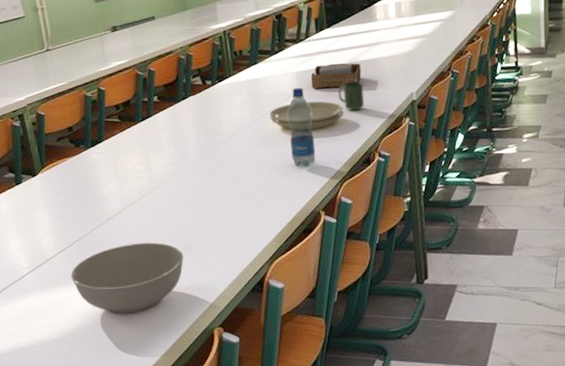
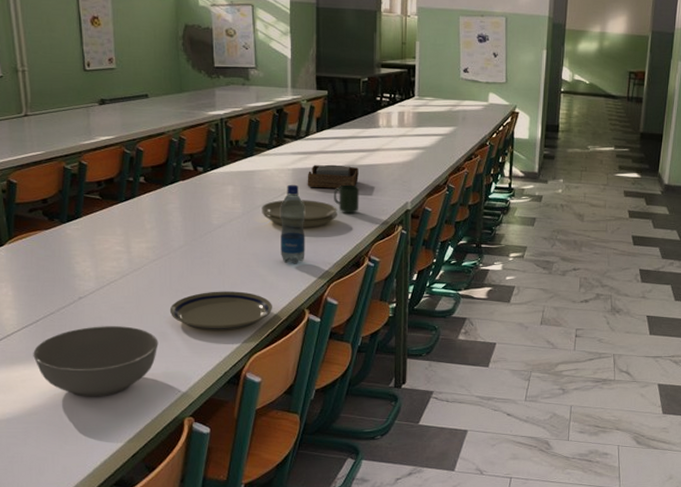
plate: none [191,198,289,241] -> present [169,291,272,331]

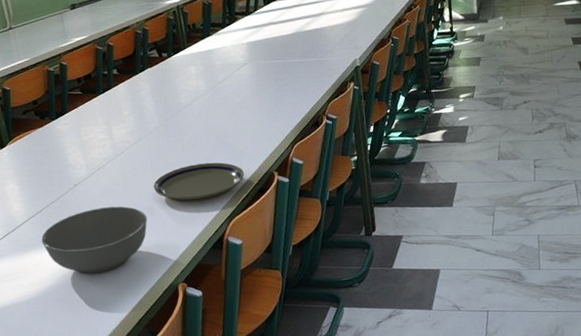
plate: present [262,200,338,228] -> none [223,69,294,97]
bottle: present [281,184,306,264] -> none [240,57,268,131]
napkin holder: present [307,164,359,189] -> none [260,33,308,58]
cup: present [334,184,360,213] -> none [287,50,312,78]

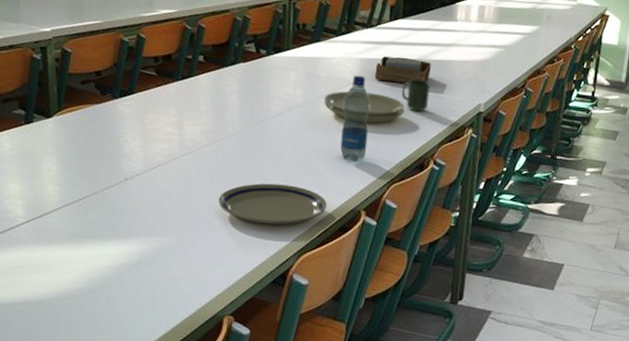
bowl: present [41,206,148,275] -> none [72,210,204,287]
plate: none [223,69,294,97] -> present [324,91,405,124]
bottle: none [240,57,268,131] -> present [340,75,371,162]
napkin holder: none [260,33,308,58] -> present [374,56,431,84]
cup: none [287,50,312,78] -> present [402,80,431,111]

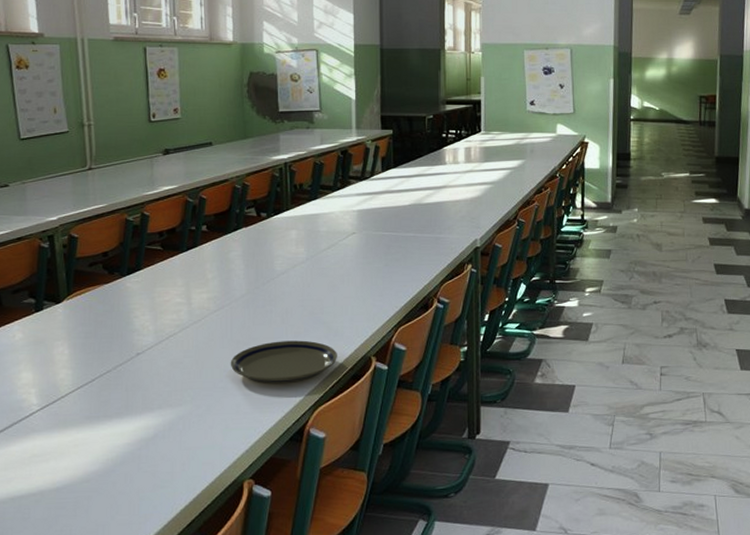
plate: present [324,91,405,124] -> none [326,241,405,270]
bottle: present [340,75,371,162] -> none [346,226,372,309]
napkin holder: present [374,56,431,84] -> none [372,204,425,229]
cup: present [402,80,431,111] -> none [400,224,427,254]

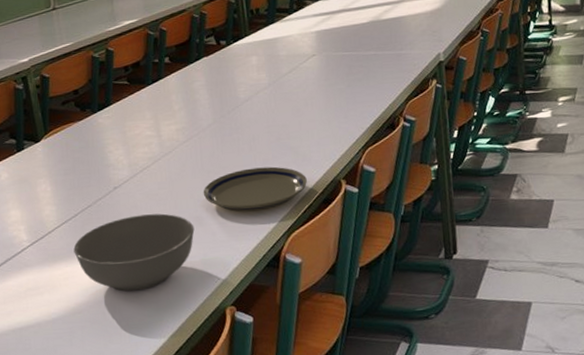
bowl: none [87,382,218,461] -> present [73,213,195,292]

